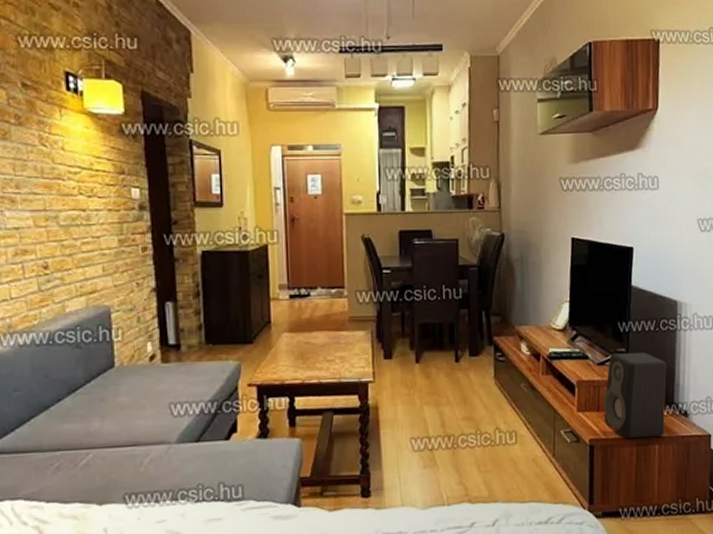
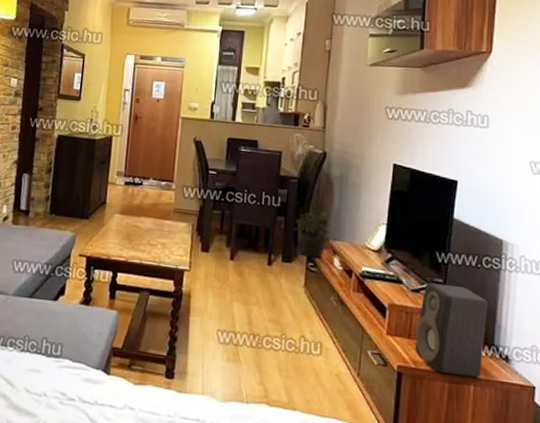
potted plant: none [478,296,516,348] -> present [294,209,332,259]

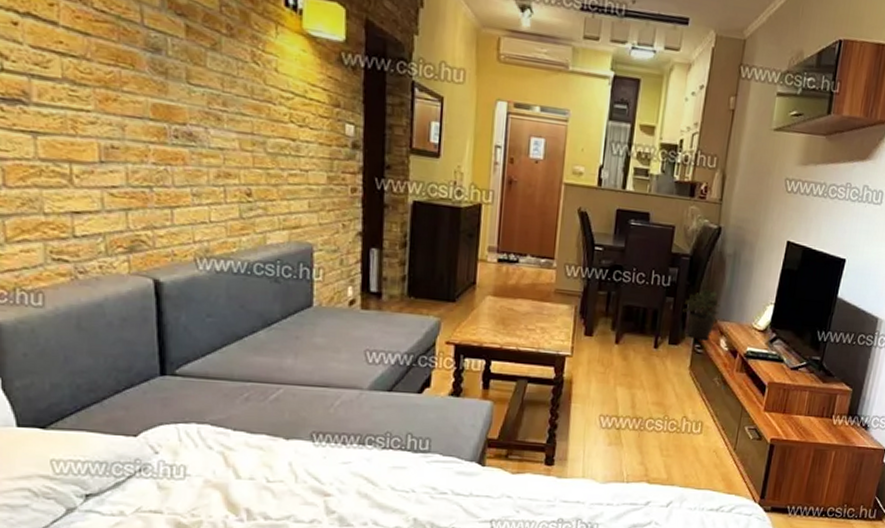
speaker: present [415,282,489,378] -> none [787,360,858,445]

